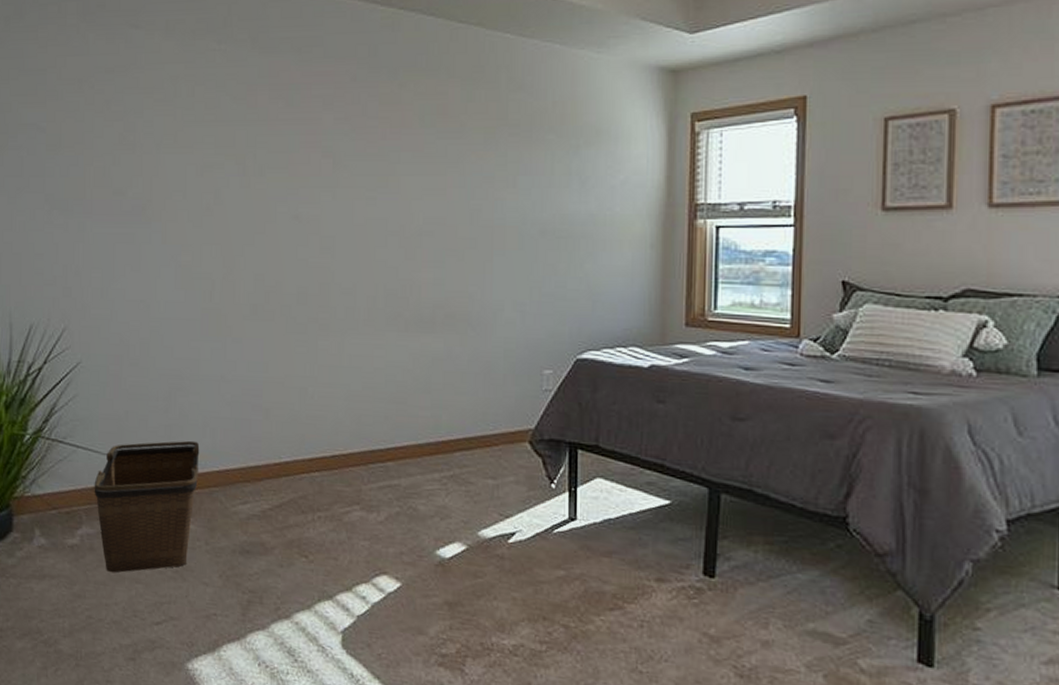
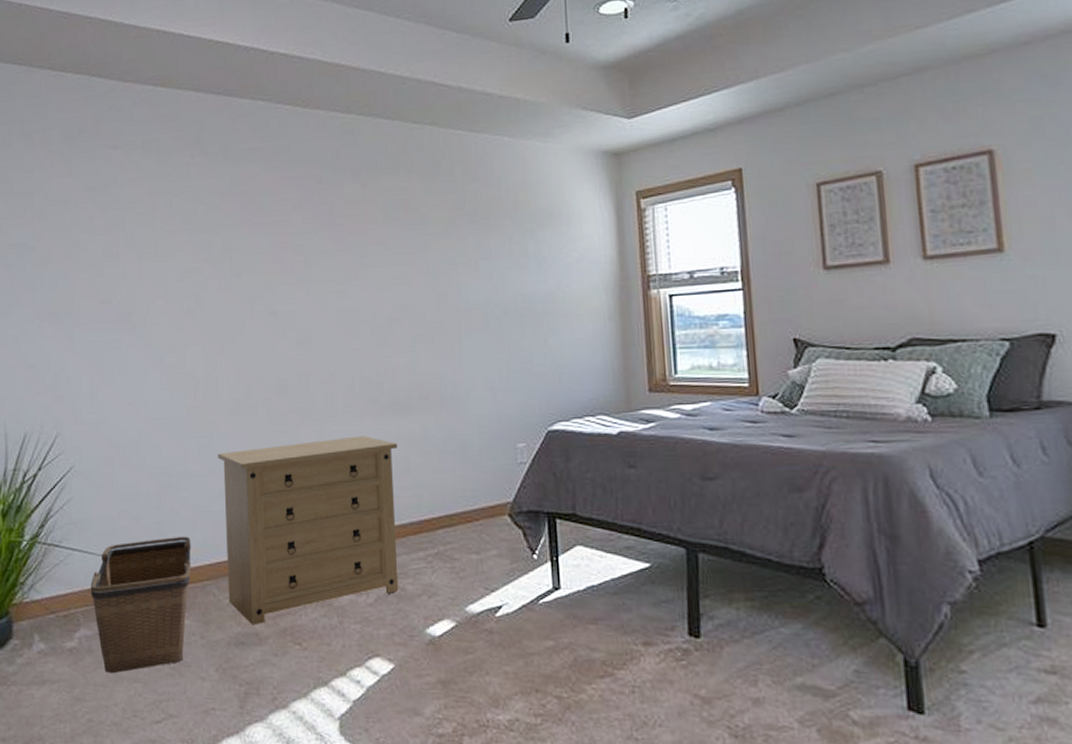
dresser: none [231,351,420,535] -> present [218,436,399,625]

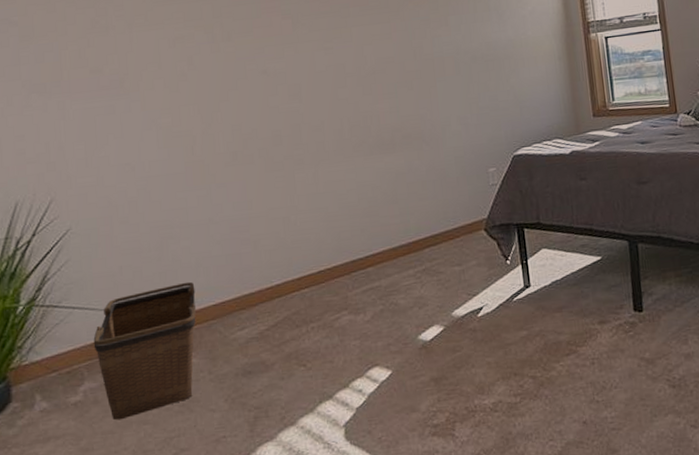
dresser: present [218,436,399,625] -> none [217,174,393,355]

